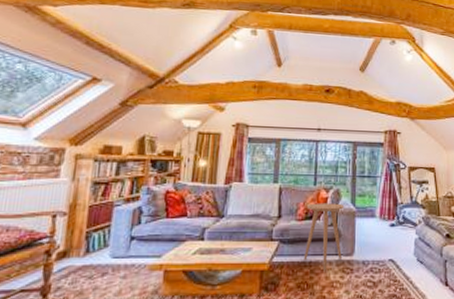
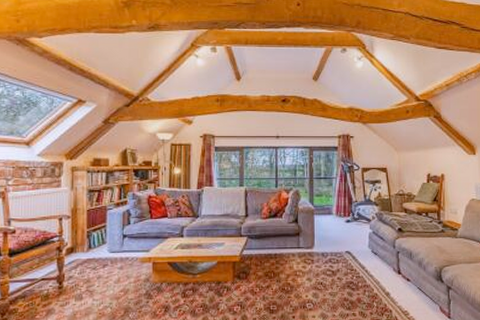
side table: present [303,203,345,271] -> none [269,203,304,262]

